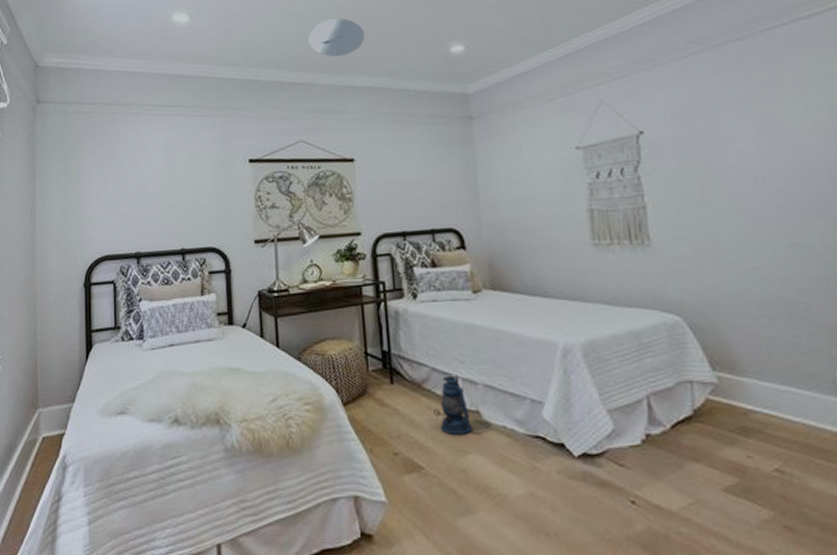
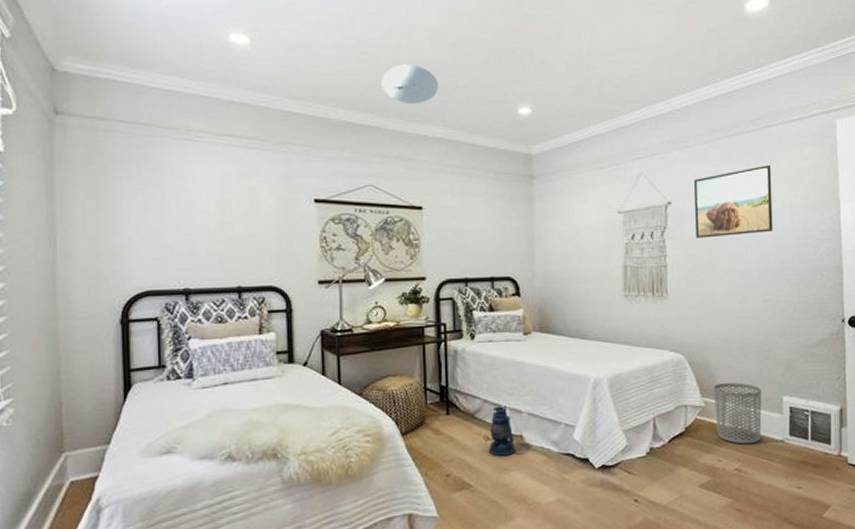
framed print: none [672,75,792,172] -> present [694,164,773,238]
waste bin: none [728,352,810,436] -> present [713,382,762,444]

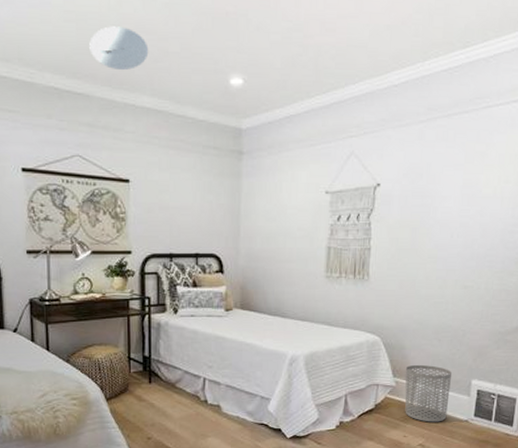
lantern: present [483,406,516,456] -> none [183,377,214,423]
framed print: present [694,164,773,238] -> none [402,148,487,222]

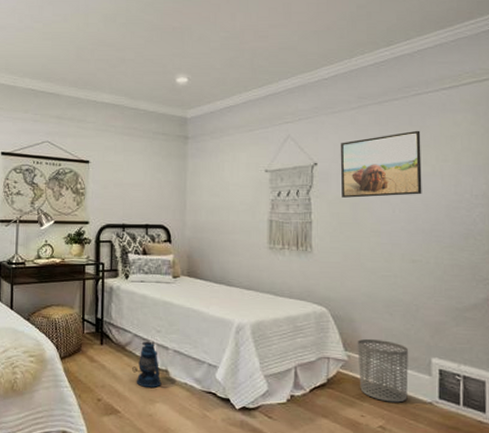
ceiling light: present [89,26,149,71] -> none [61,42,109,75]
lantern: none [183,377,214,423] -> present [132,341,162,388]
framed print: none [402,148,487,222] -> present [341,130,422,198]

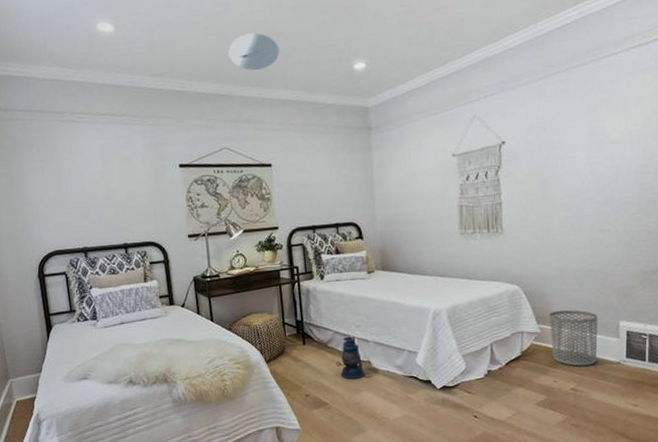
ceiling light: none [61,42,109,75] -> present [228,33,280,71]
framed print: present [341,130,422,198] -> none [528,95,611,175]

